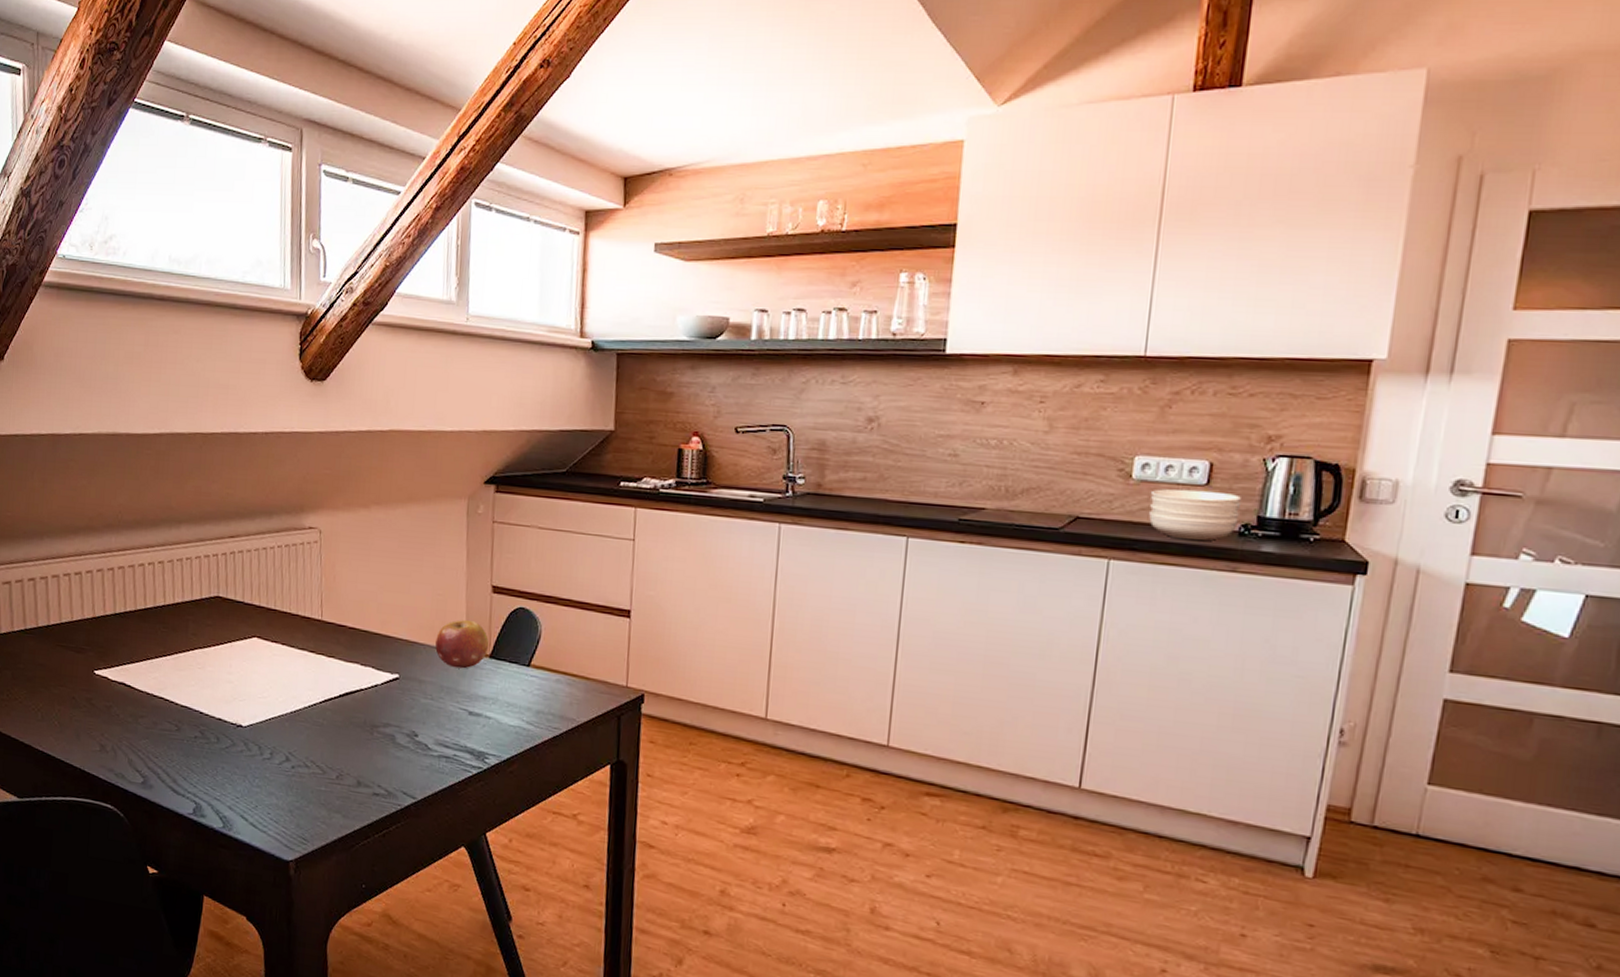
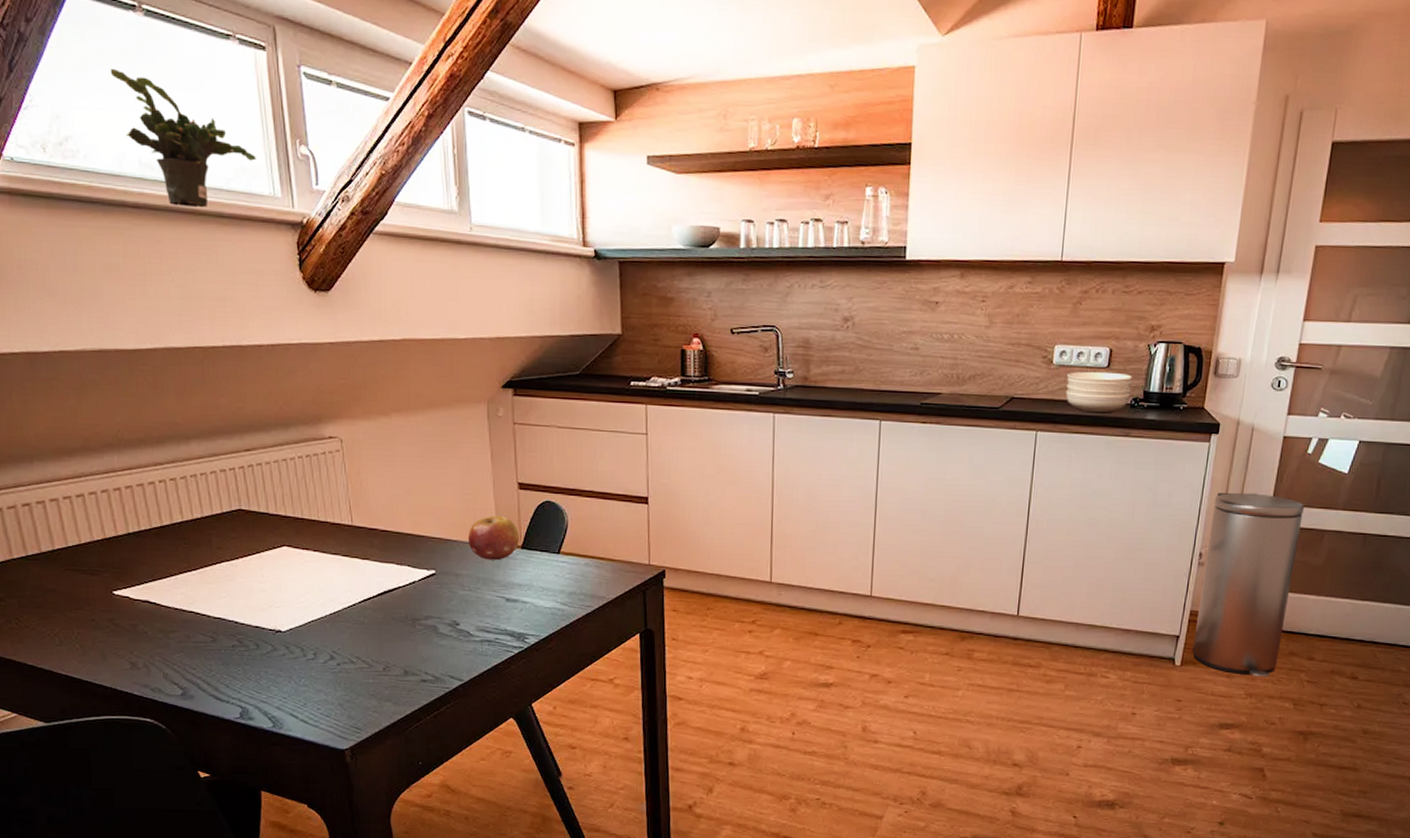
potted plant: none [155,172,272,300] -> present [110,68,256,208]
pedal bin: none [1331,652,1500,909] -> present [1192,492,1304,677]

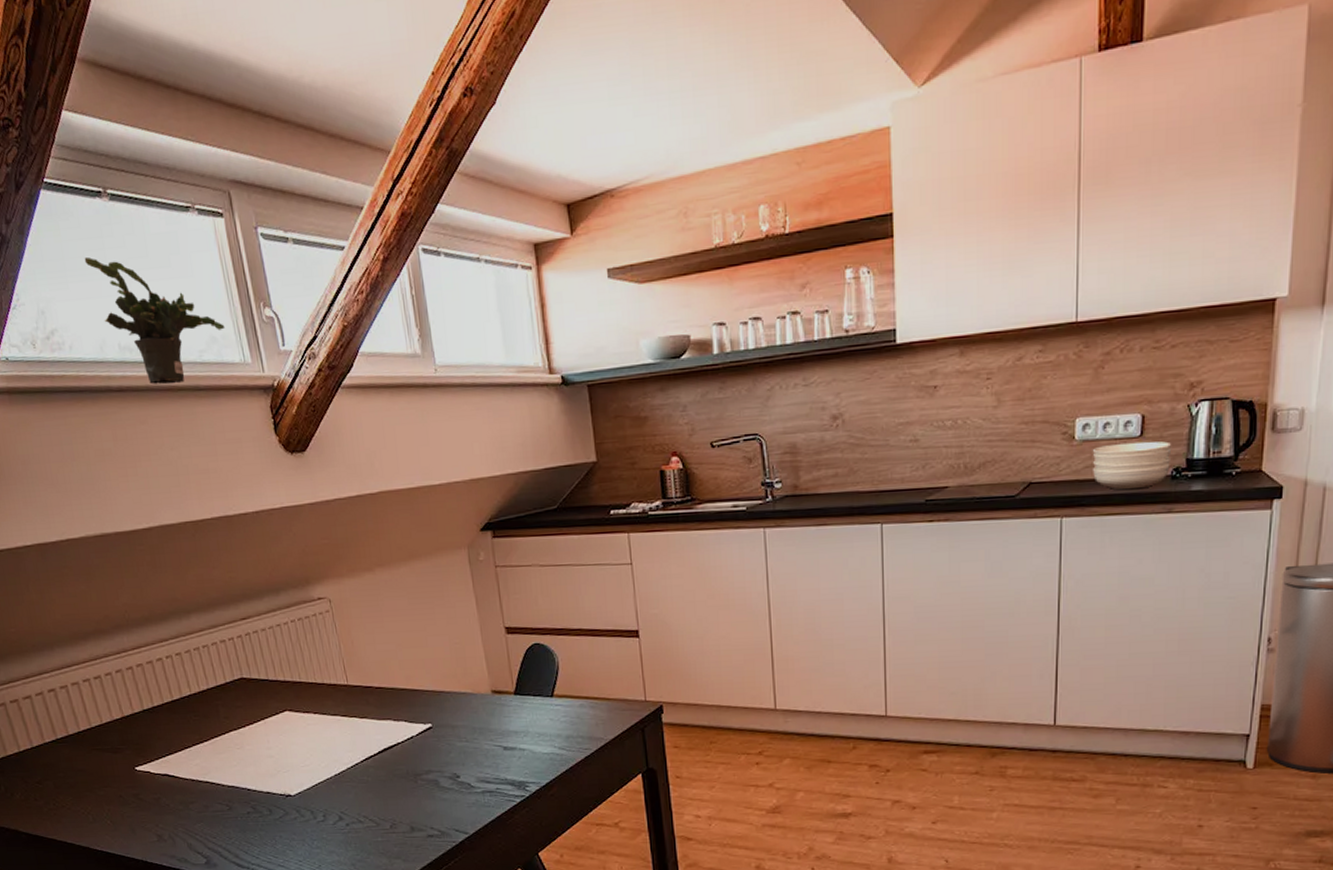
fruit: present [468,516,520,561] -> none [460,663,512,709]

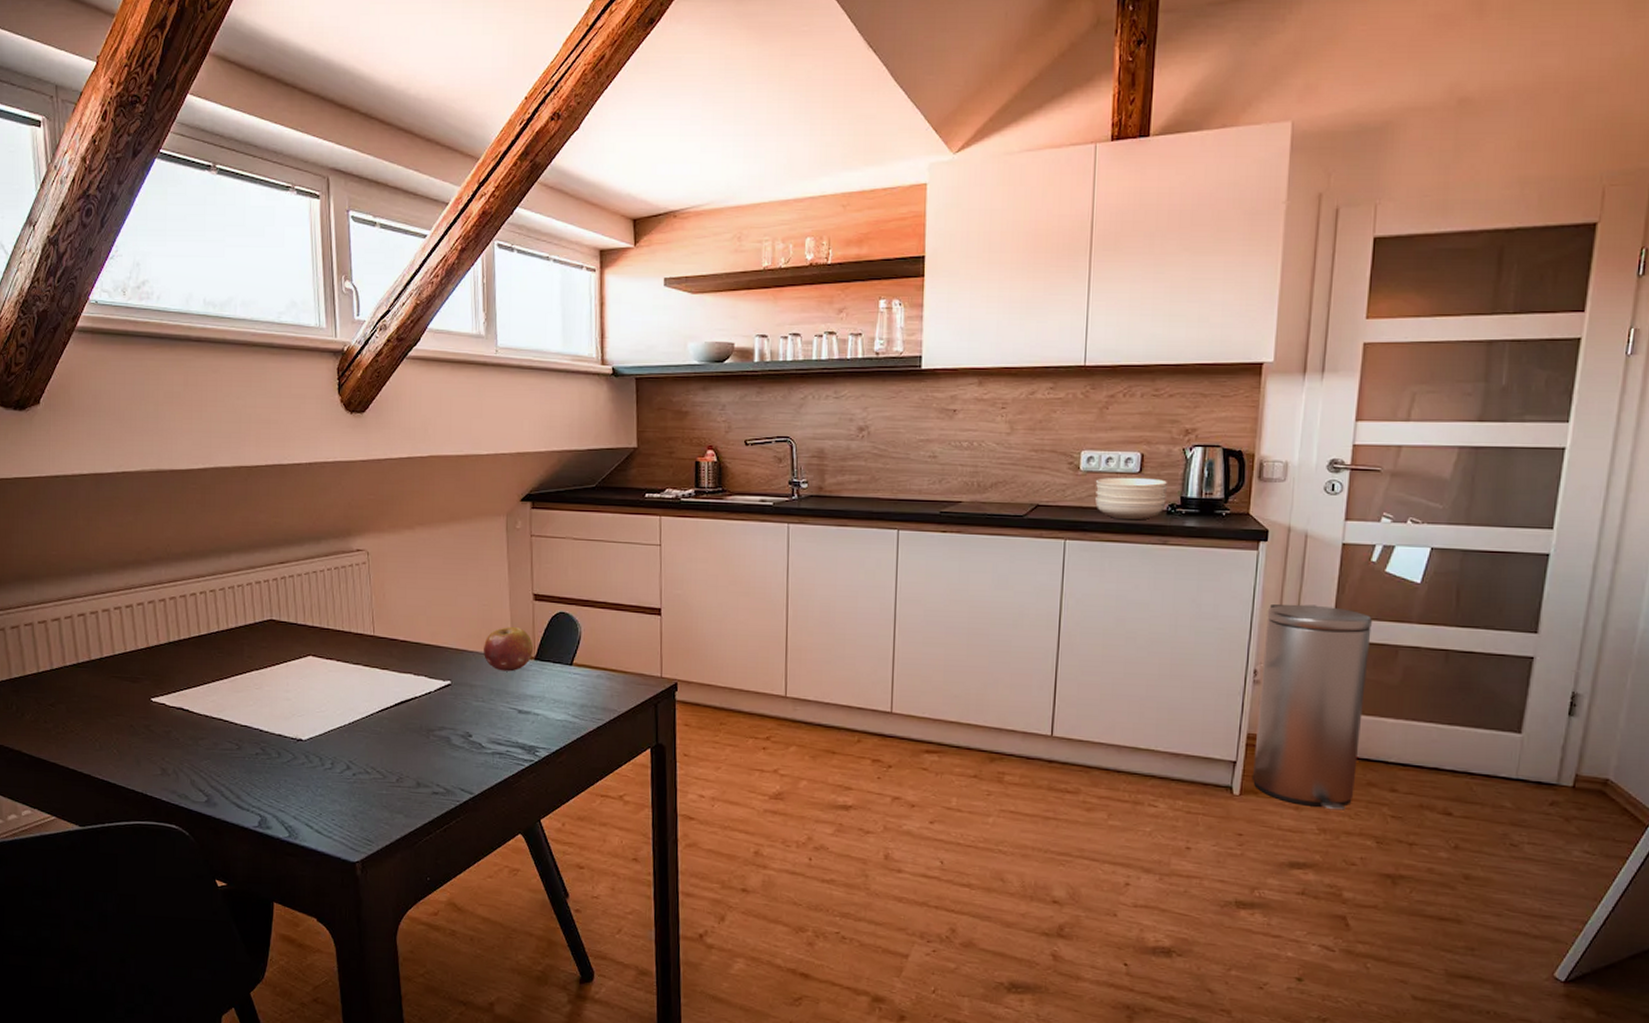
potted plant: present [84,256,225,385] -> none [185,220,306,340]
fruit: none [460,663,512,709] -> present [484,627,534,672]

